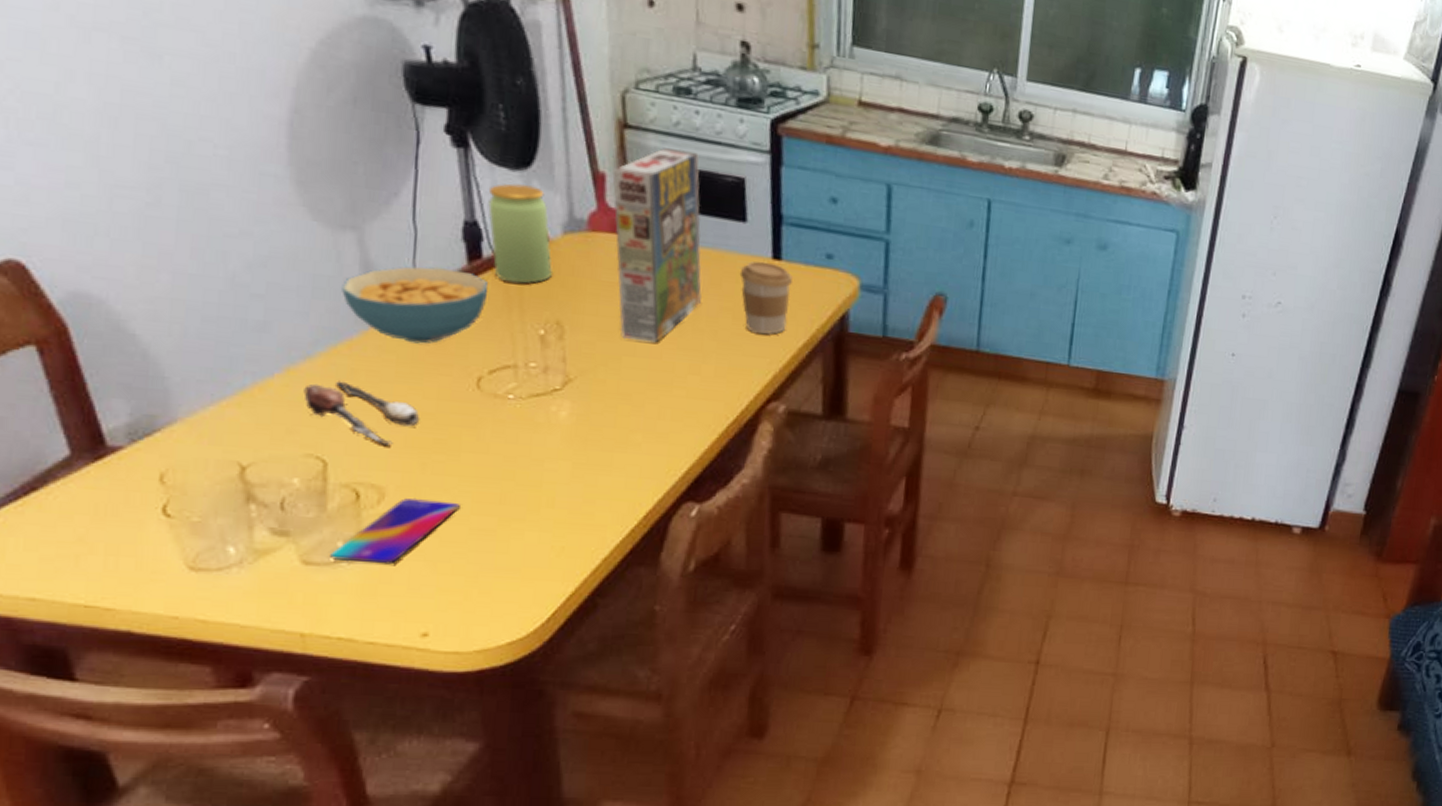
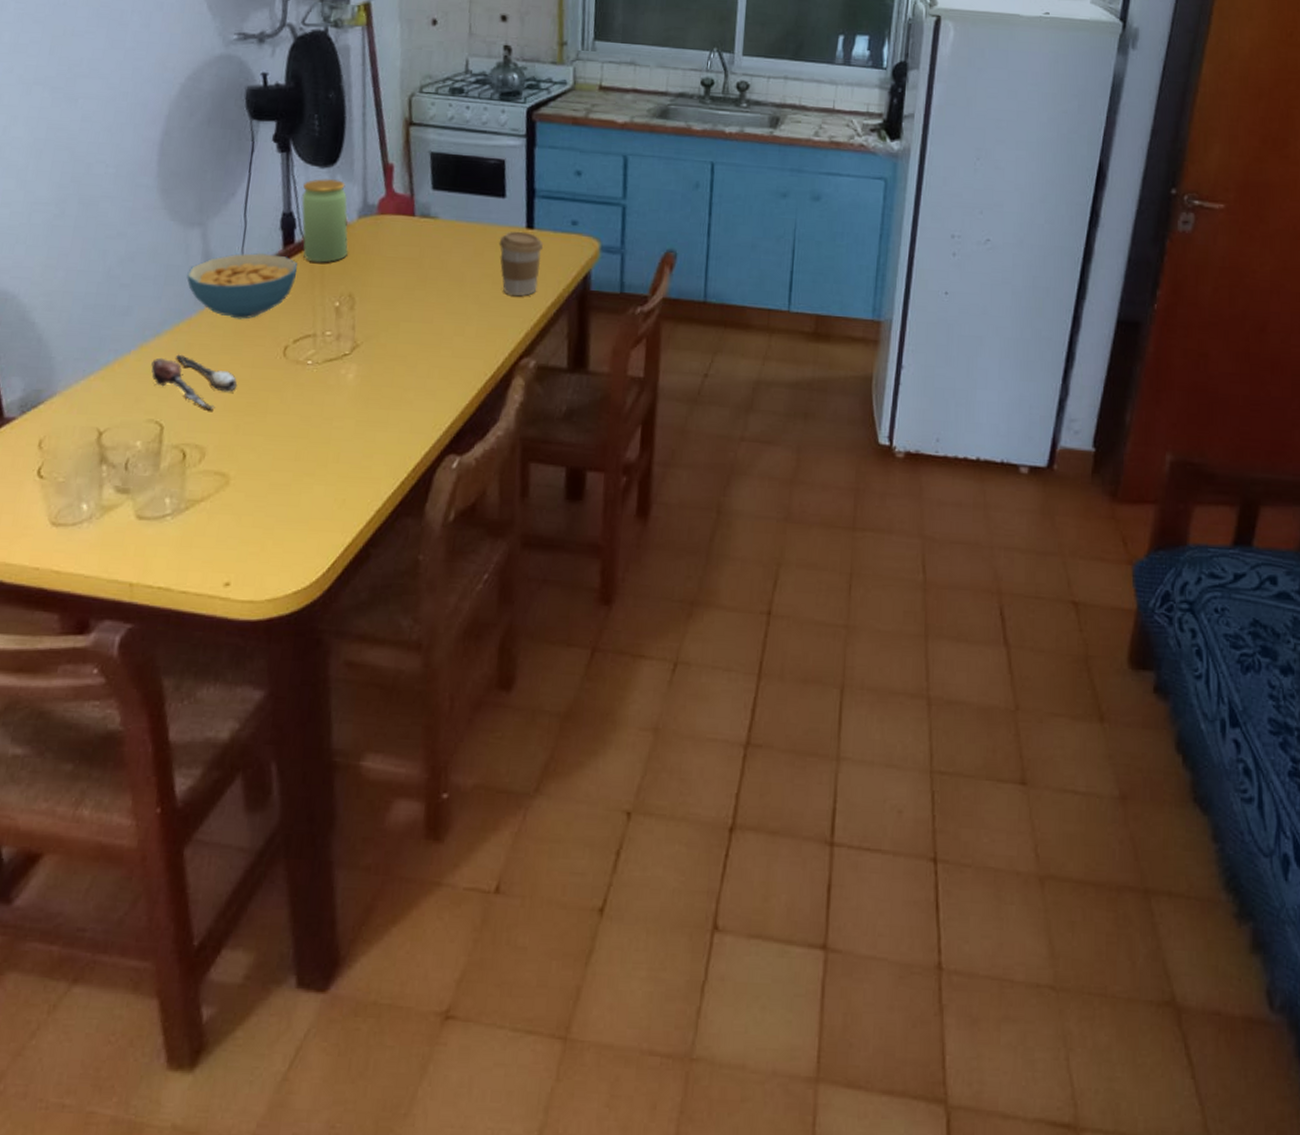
smartphone: present [330,497,460,565] -> none [159,456,264,518]
cereal box: present [612,148,702,343] -> none [399,139,468,309]

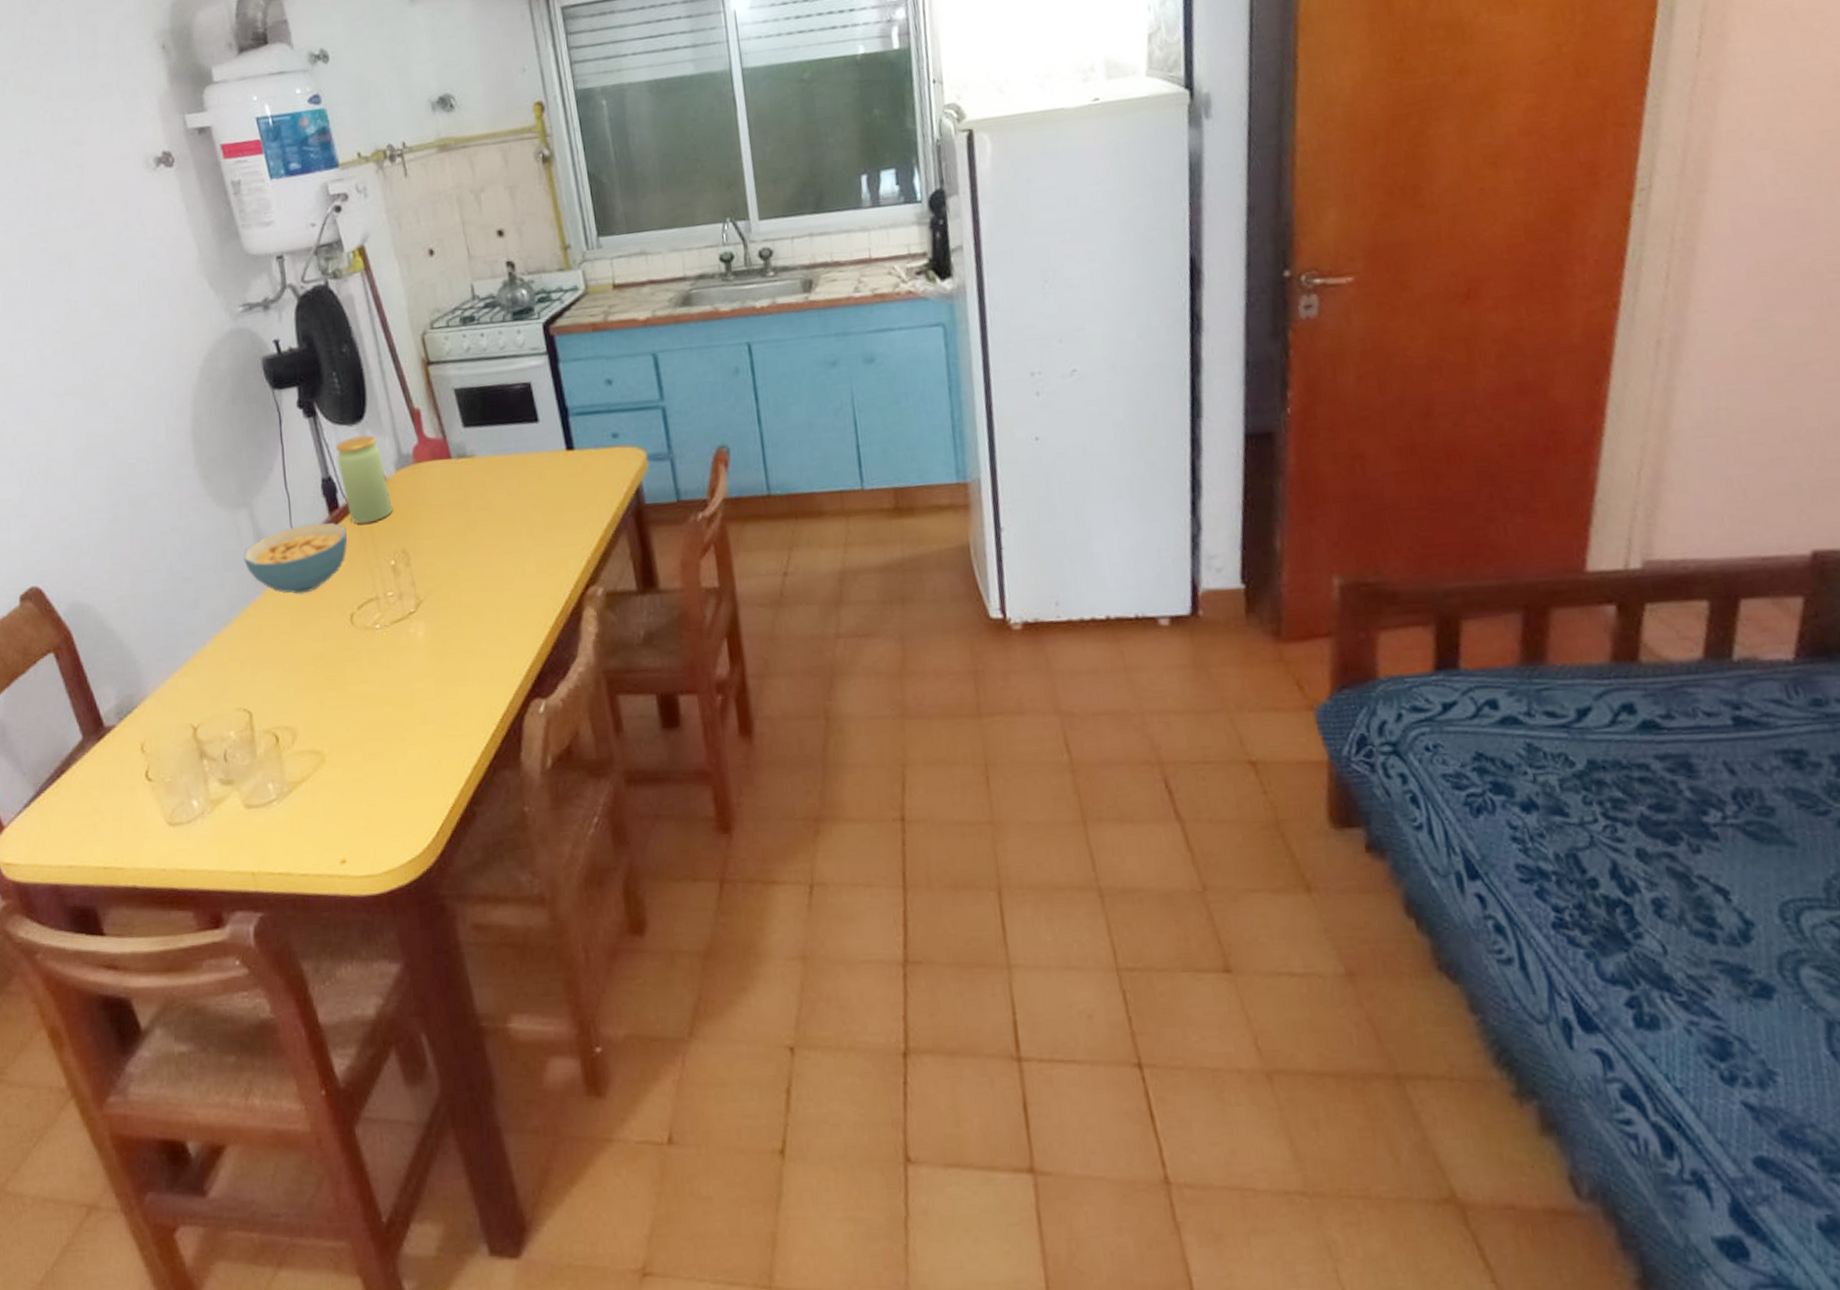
spoon: present [151,354,238,410] -> none [228,638,314,690]
coffee cup: present [498,231,543,297] -> none [541,454,590,523]

